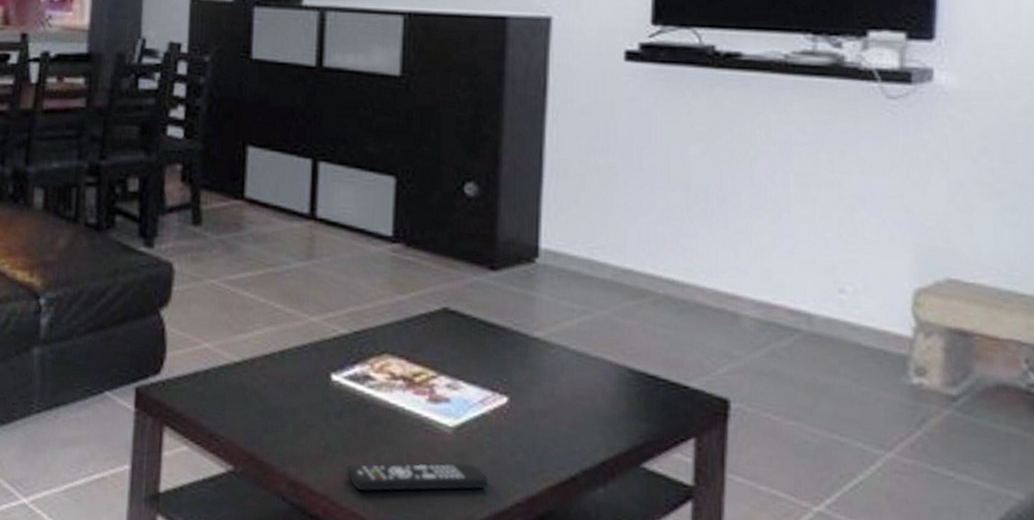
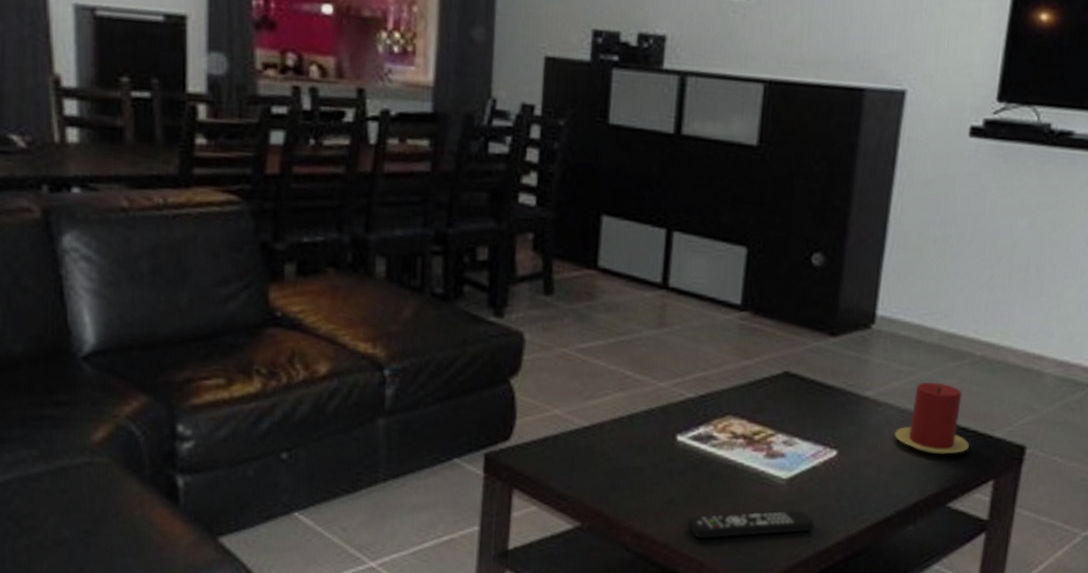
candle: none [572,322,661,406] -> present [894,382,969,454]

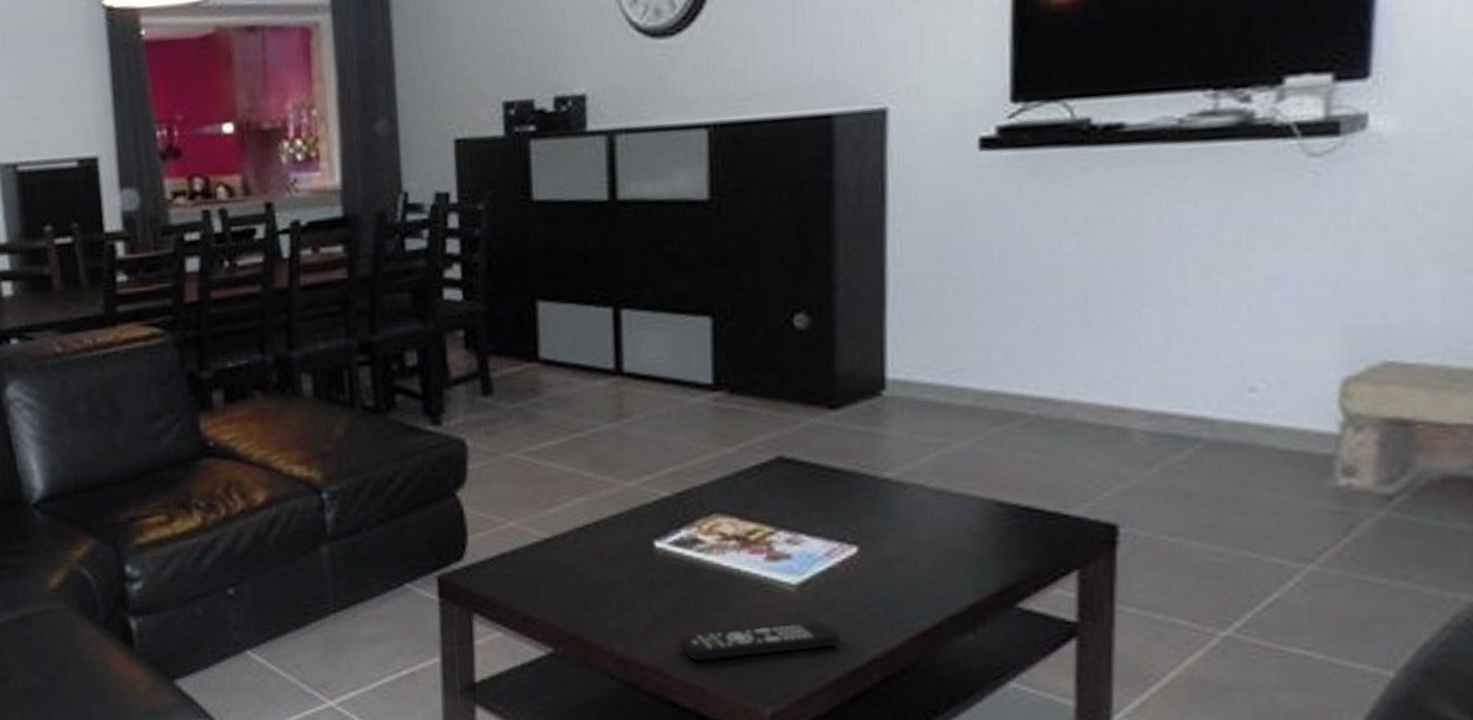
candle: present [894,382,969,454] -> none [931,453,1036,542]

